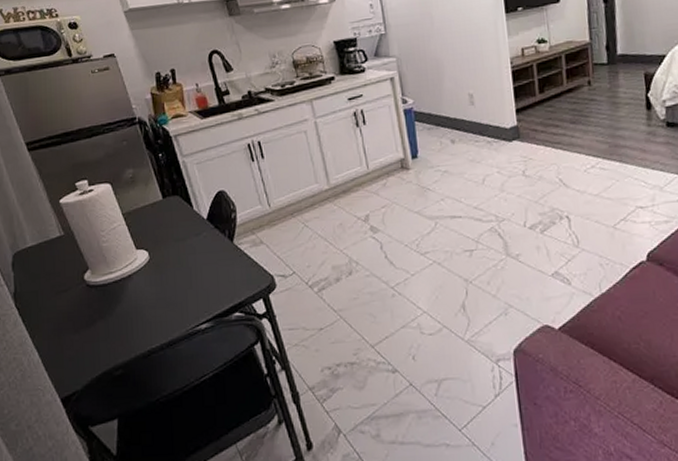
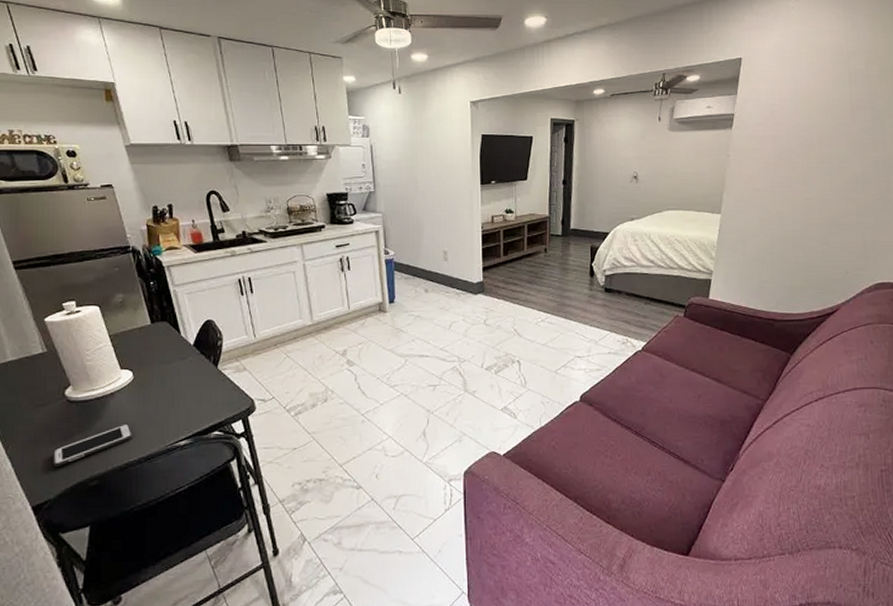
cell phone: none [77,307,153,355] -> present [53,423,133,466]

